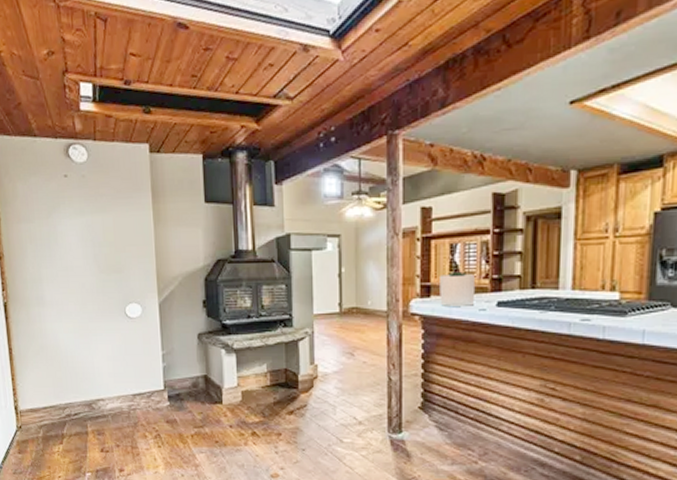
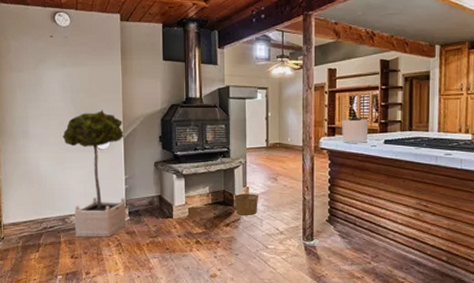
potted tree: none [84,267,165,427] -> present [62,109,126,237]
basket: none [298,373,331,401] -> present [234,193,259,215]

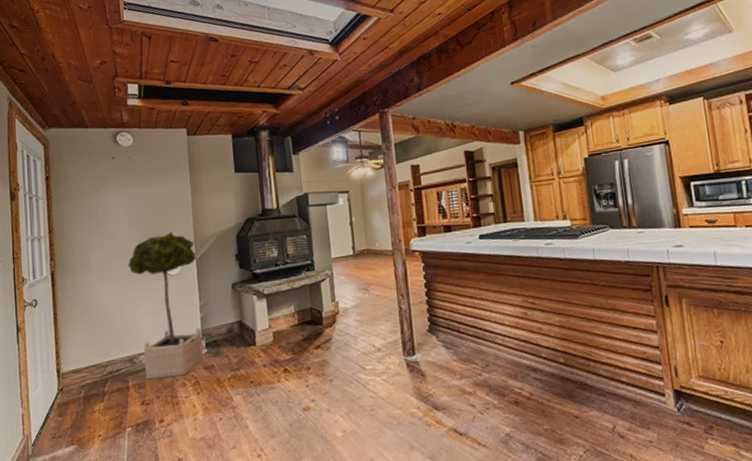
basket: present [234,193,259,215] -> none [322,308,351,334]
planter: present [342,117,369,144] -> none [432,213,461,243]

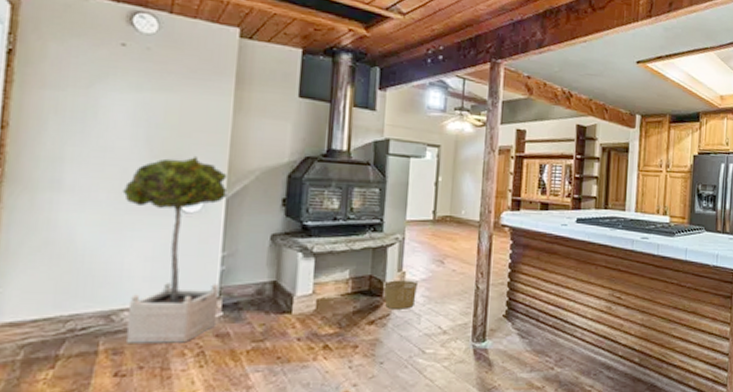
basket: none [322,308,351,334] -> present [384,280,419,309]

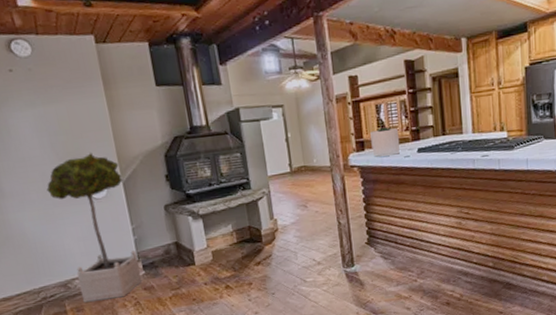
basket: present [384,280,419,309] -> none [261,225,290,251]
planter: none [528,189,560,222] -> present [370,127,400,158]

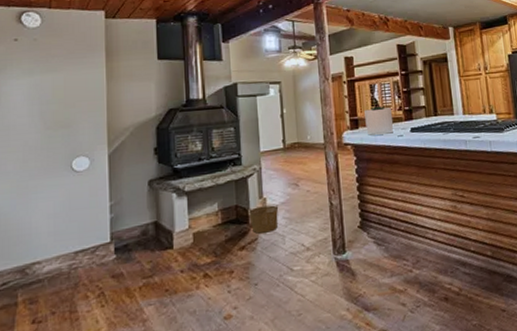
potted tree: present [46,152,142,302] -> none [25,122,111,292]
basket: none [261,225,290,251] -> present [248,205,279,234]

